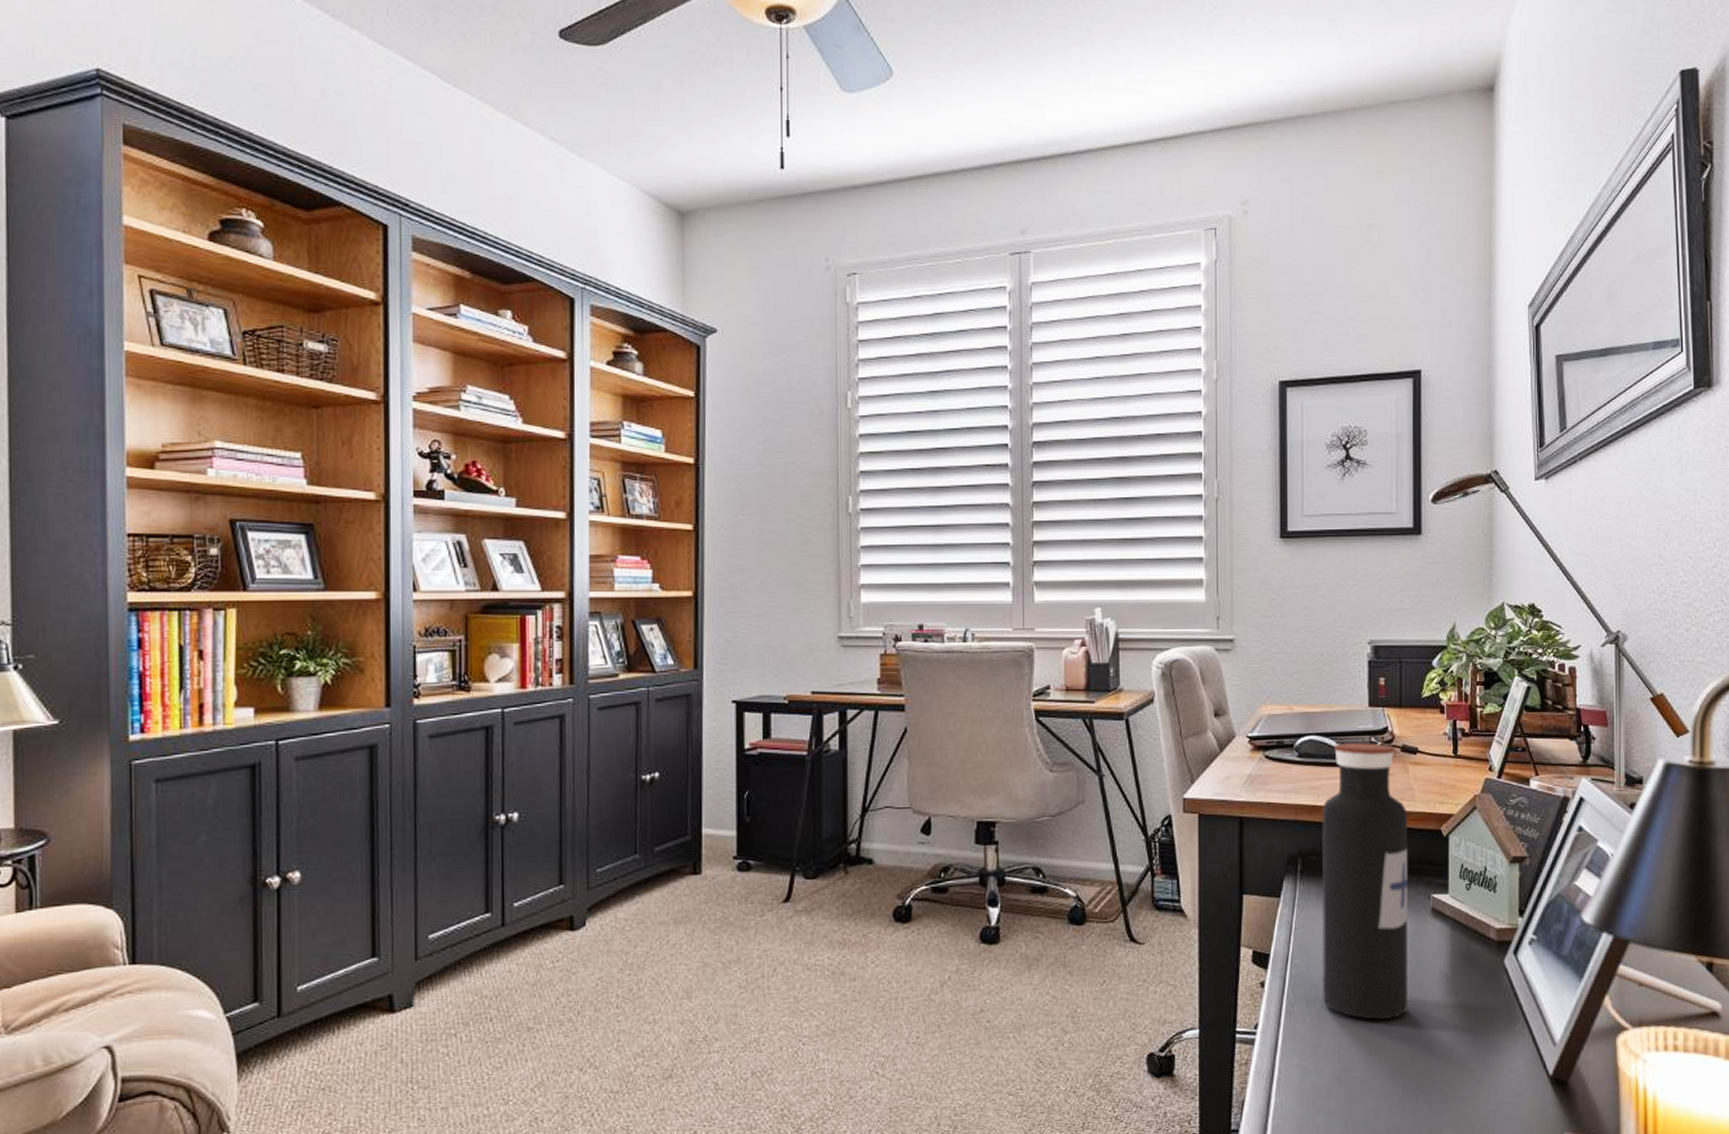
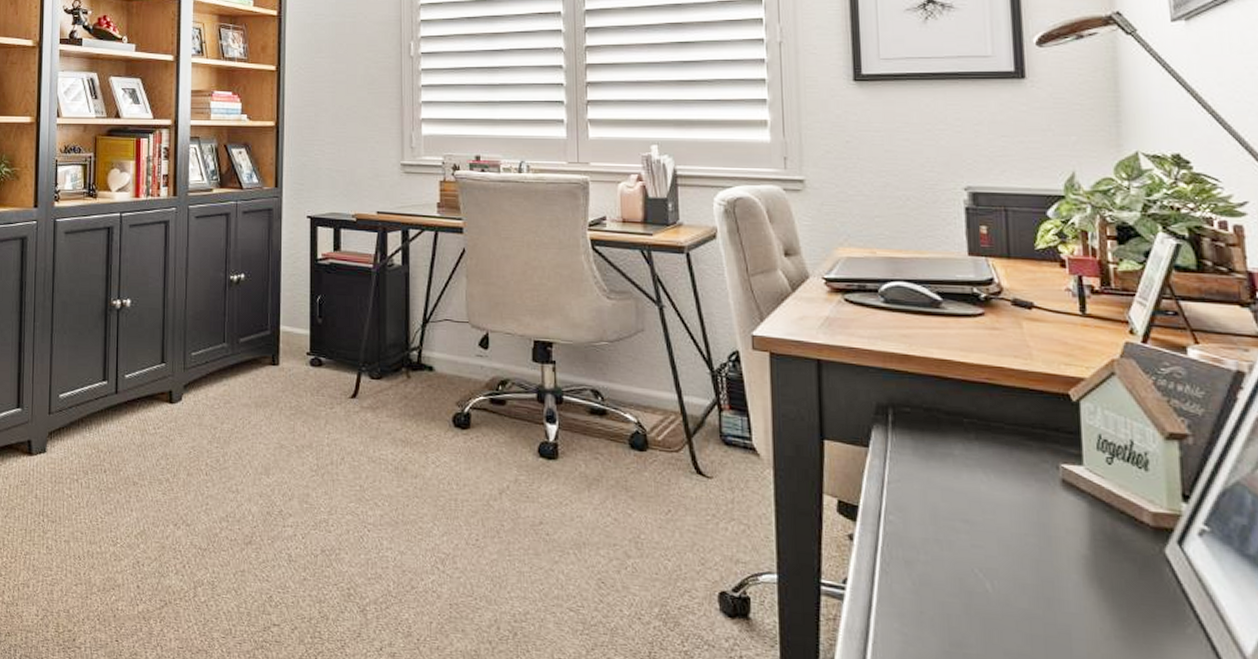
water bottle: present [1322,742,1409,1020] -> none [916,292,1037,597]

